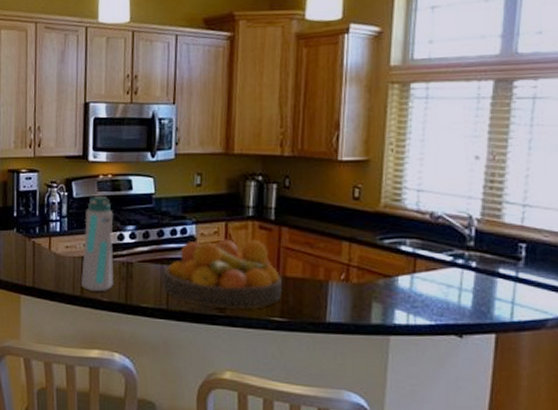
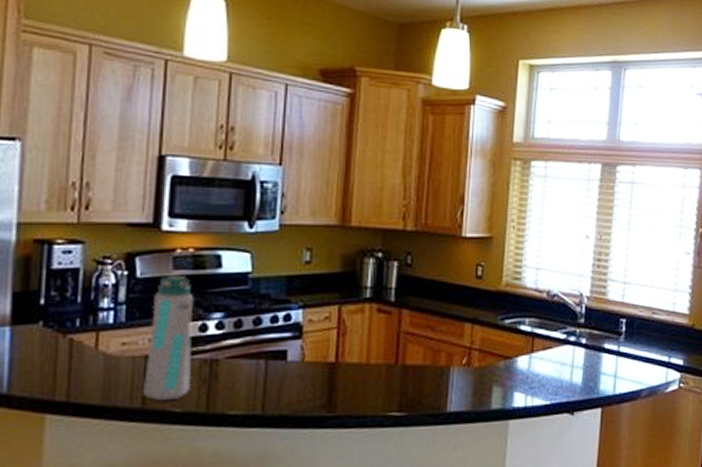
fruit bowl: present [163,239,283,309] -> none [258,324,402,408]

